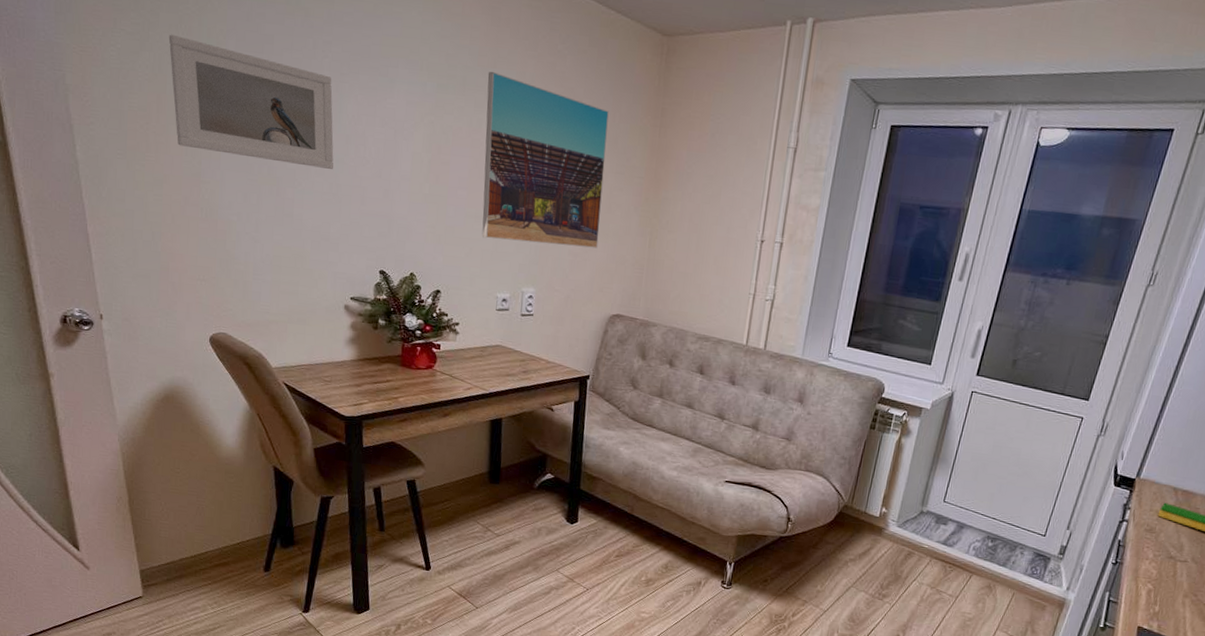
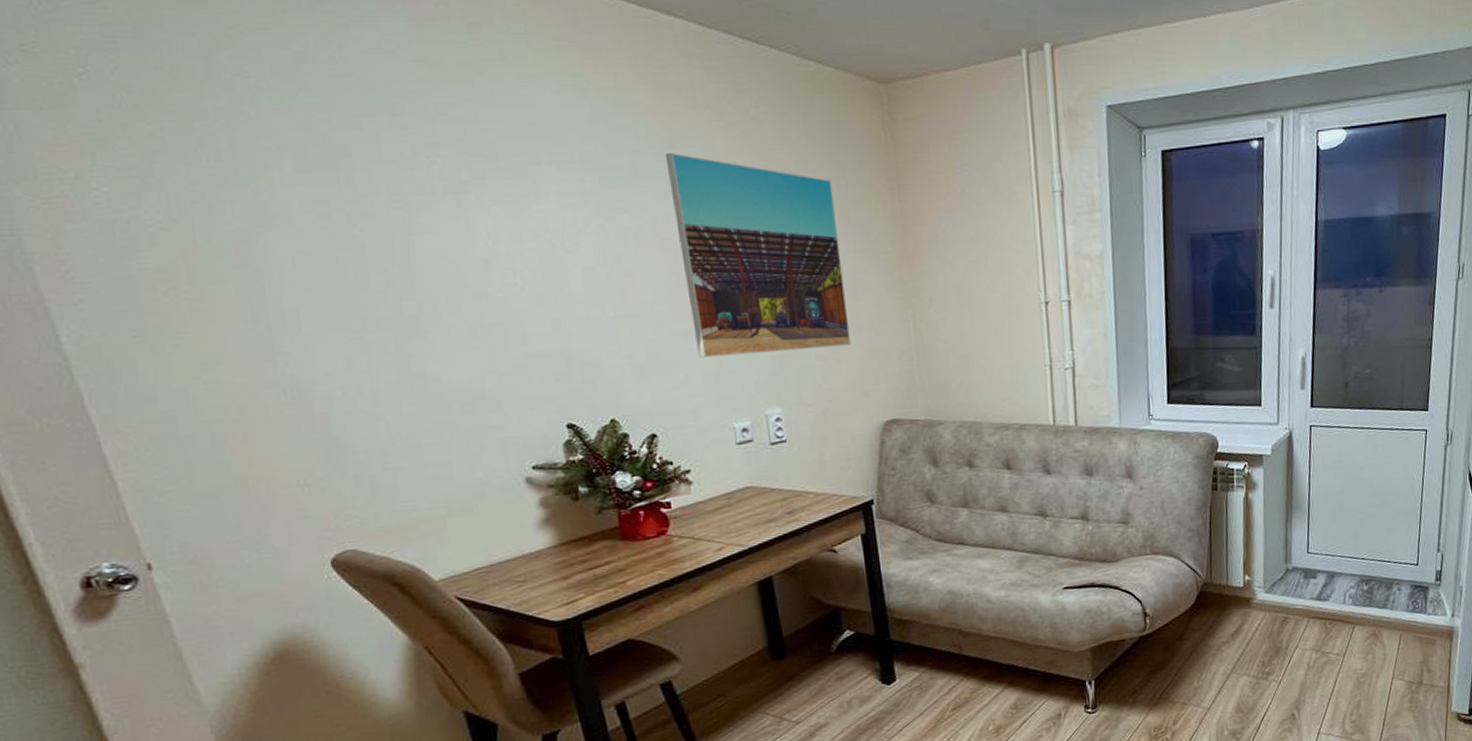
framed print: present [168,34,334,169] -> none [185,162,473,311]

